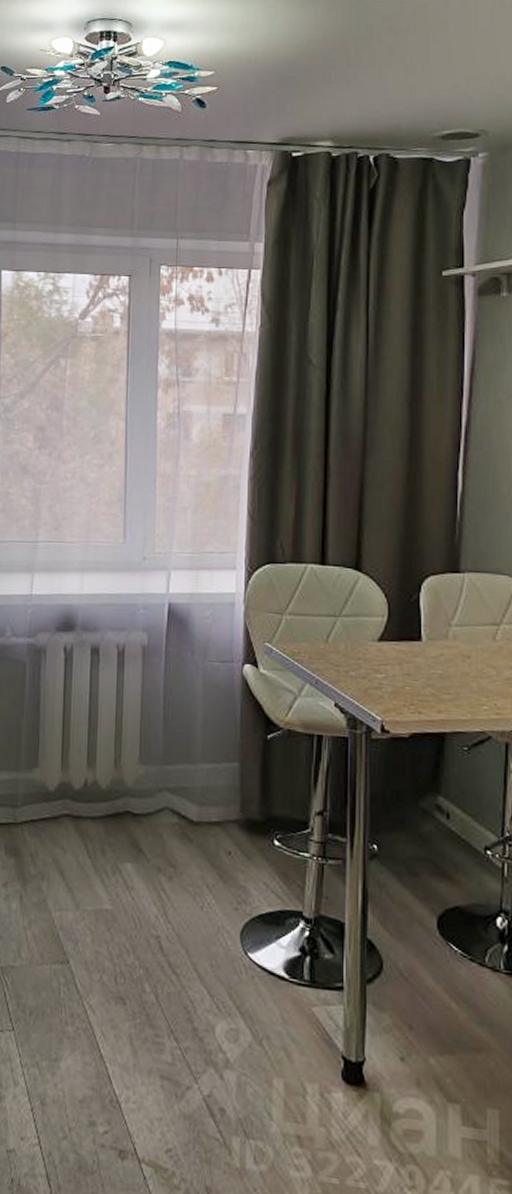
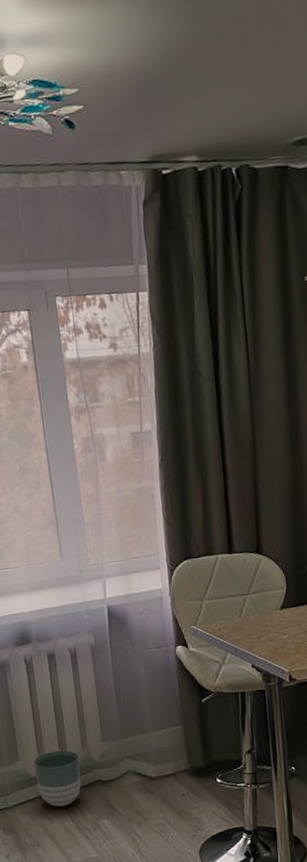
planter: none [53,763,109,836] -> present [33,750,81,807]

